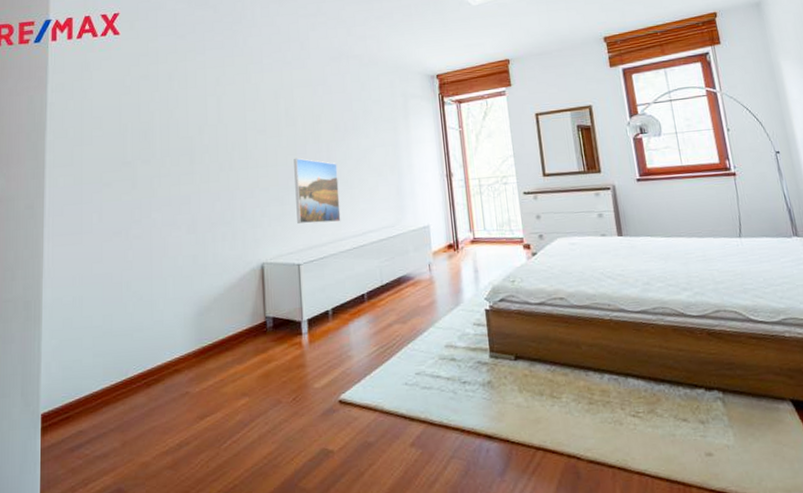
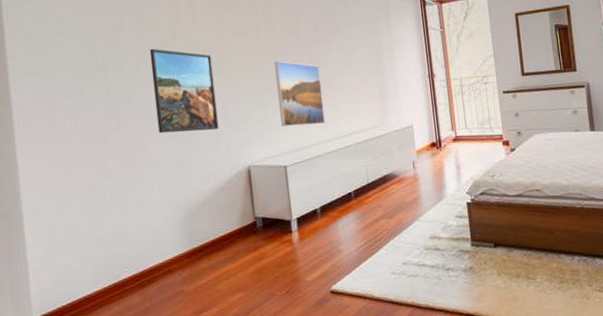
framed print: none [176,144,236,228] -> present [149,48,219,134]

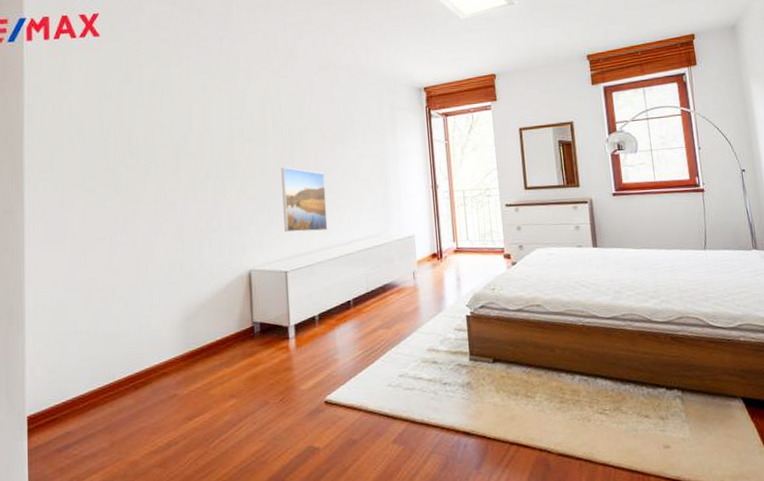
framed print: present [149,48,219,134] -> none [161,151,223,235]

